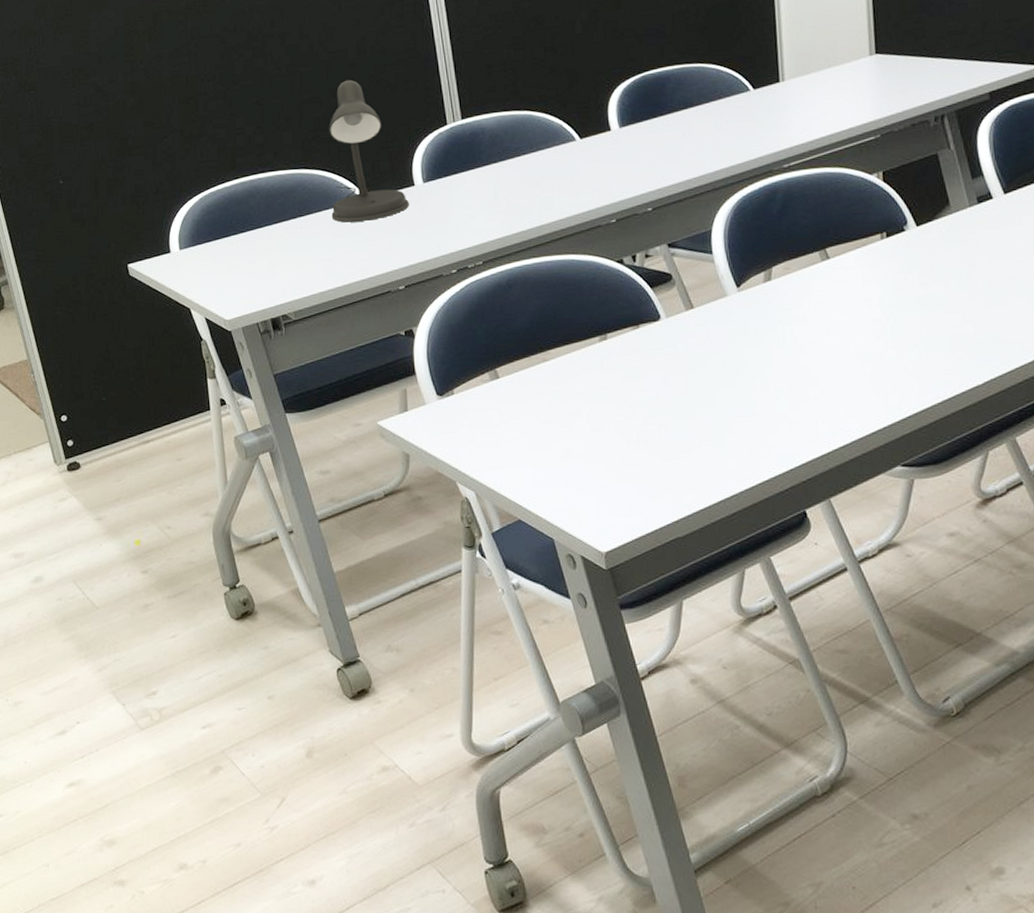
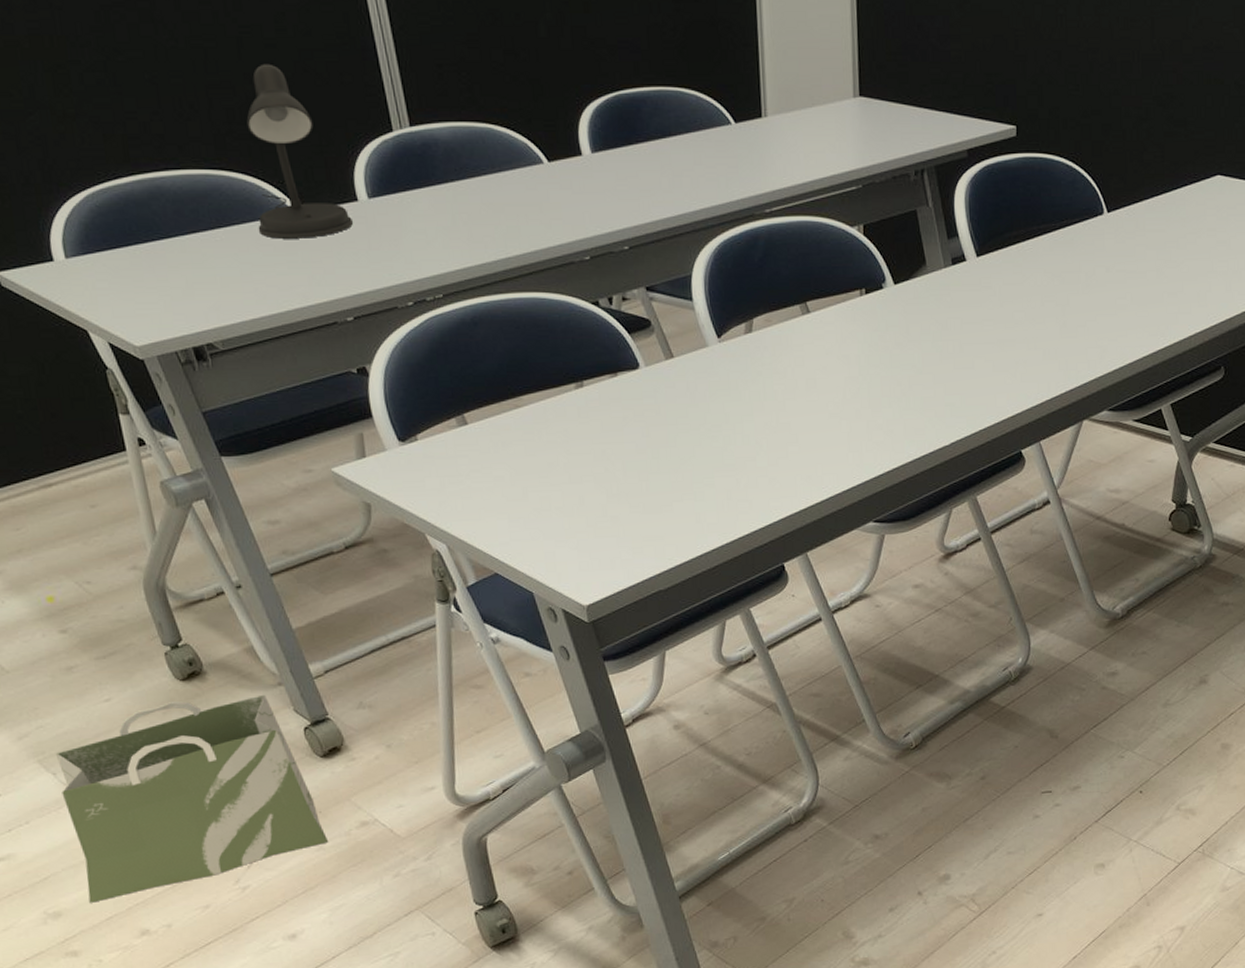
grocery bag: none [126,635,351,833] -> present [55,694,329,903]

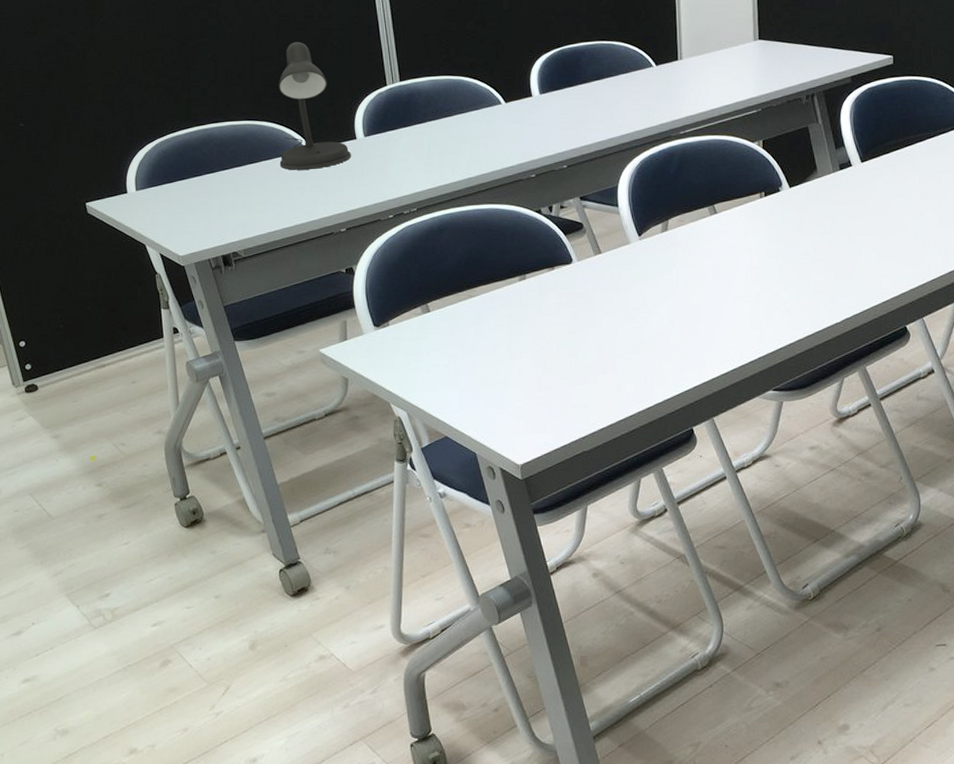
grocery bag: present [55,694,329,903] -> none [81,540,291,722]

